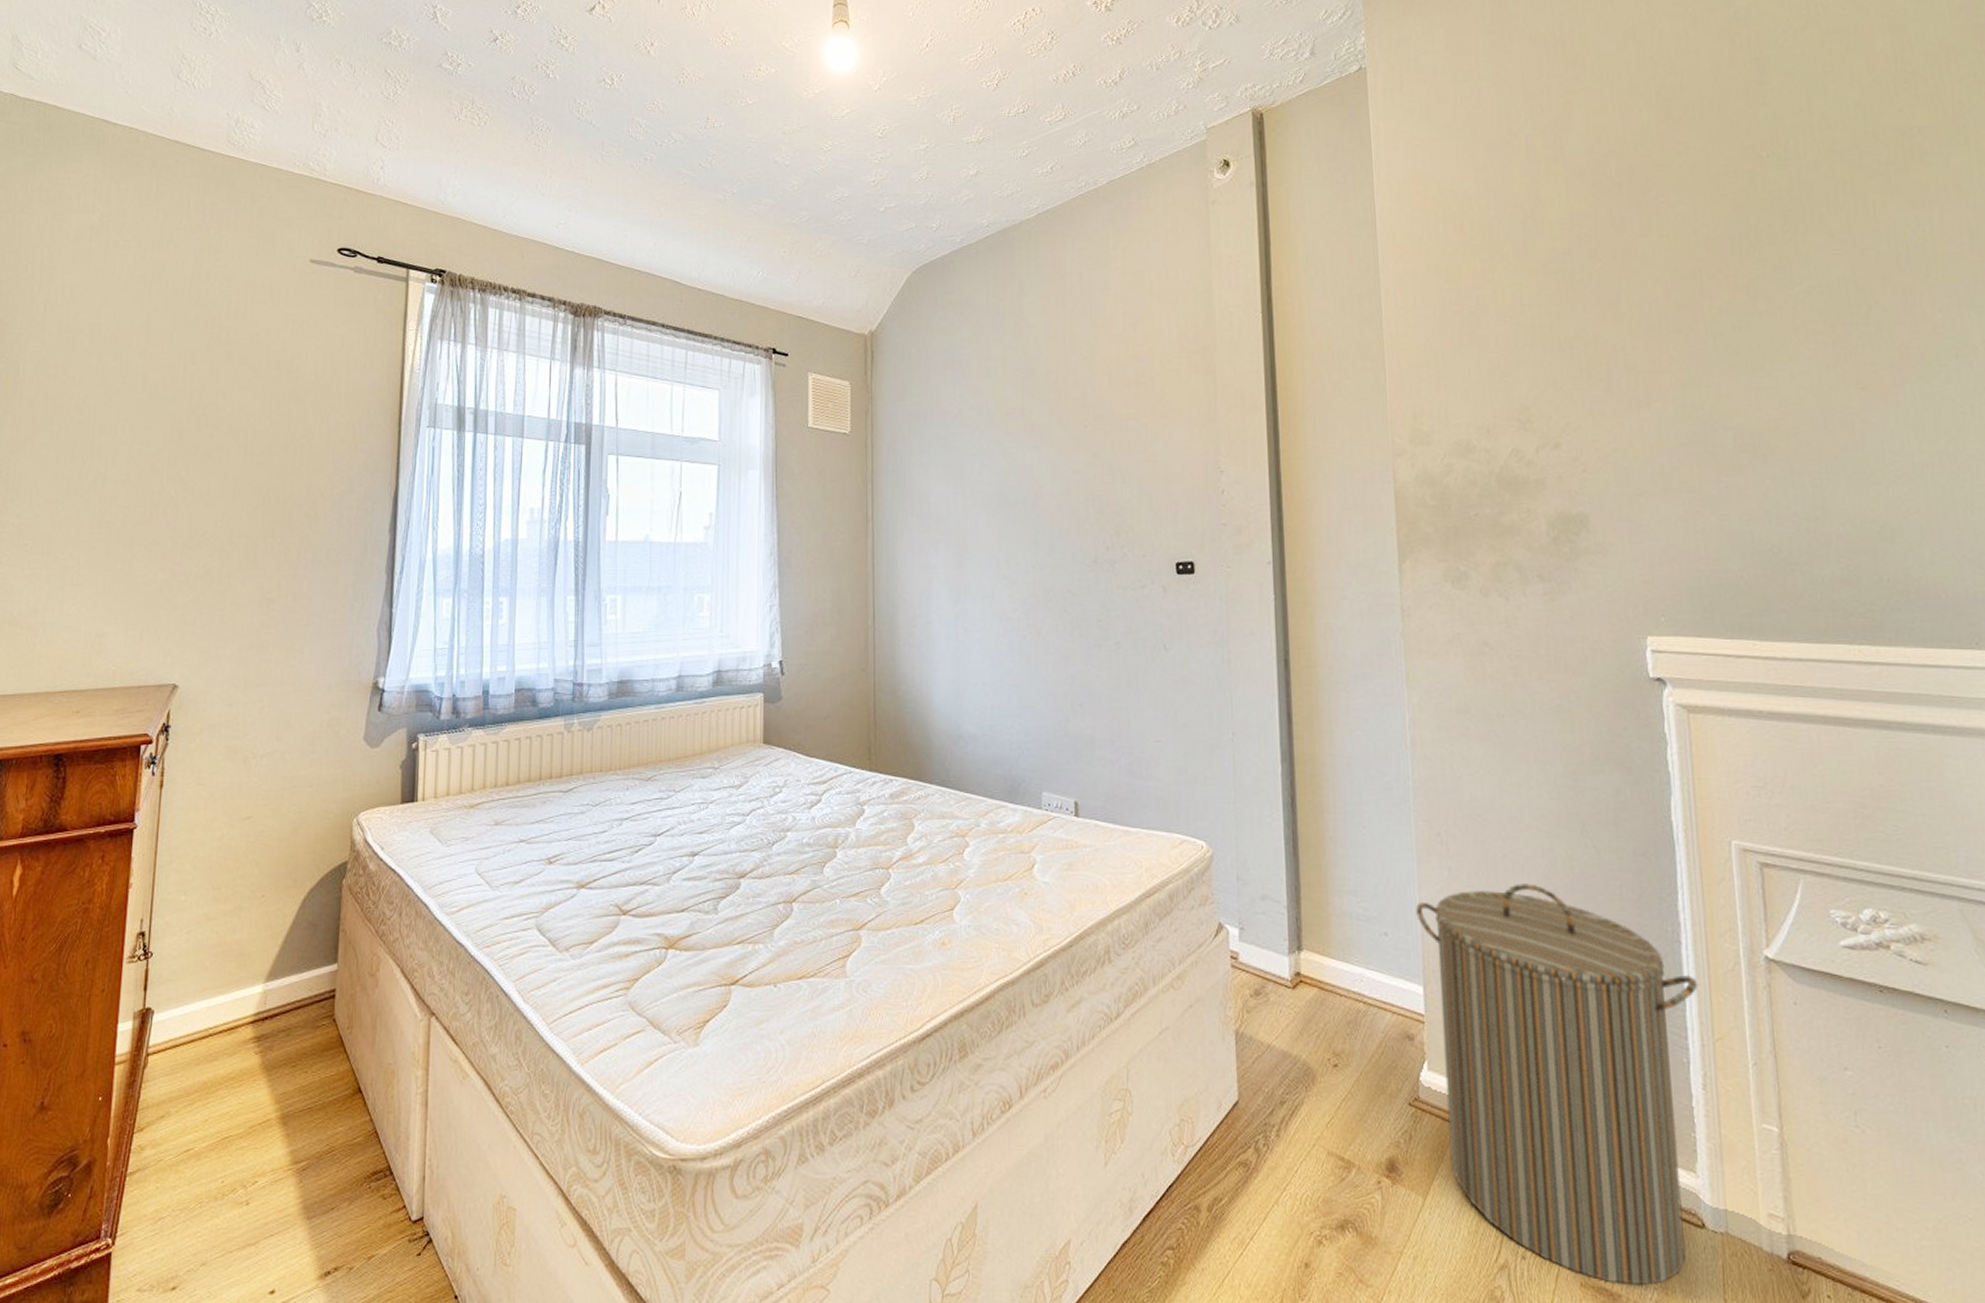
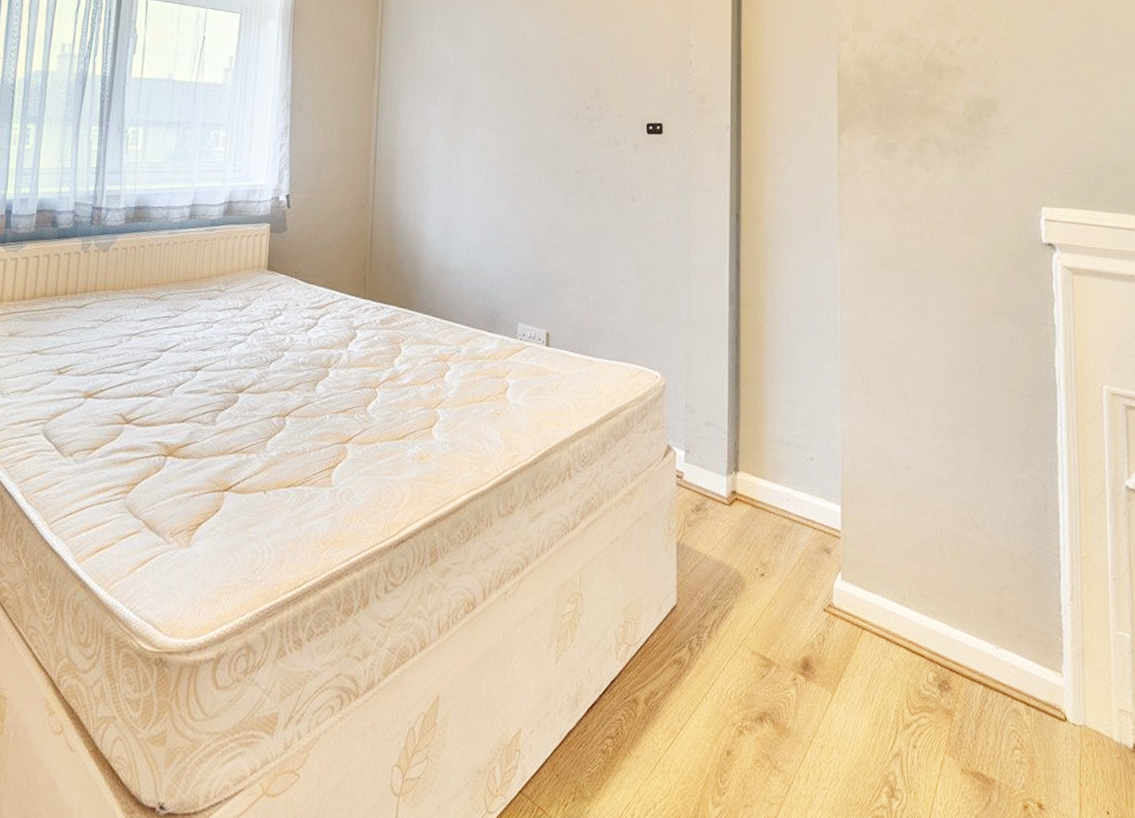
laundry hamper: present [1416,883,1698,1286] -> none [838,417,1071,772]

